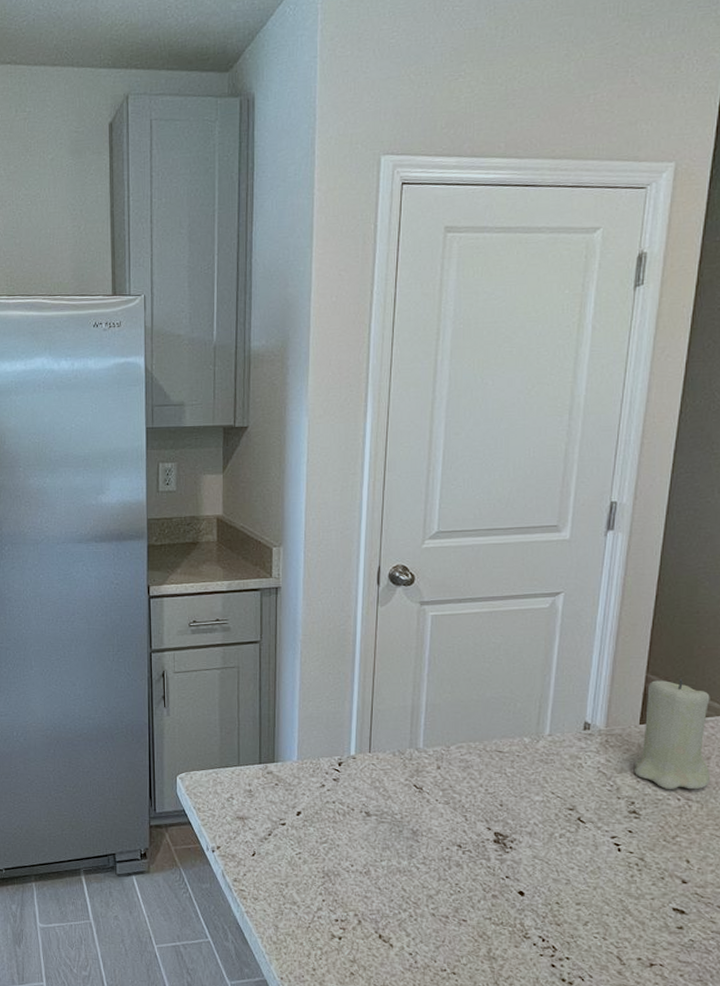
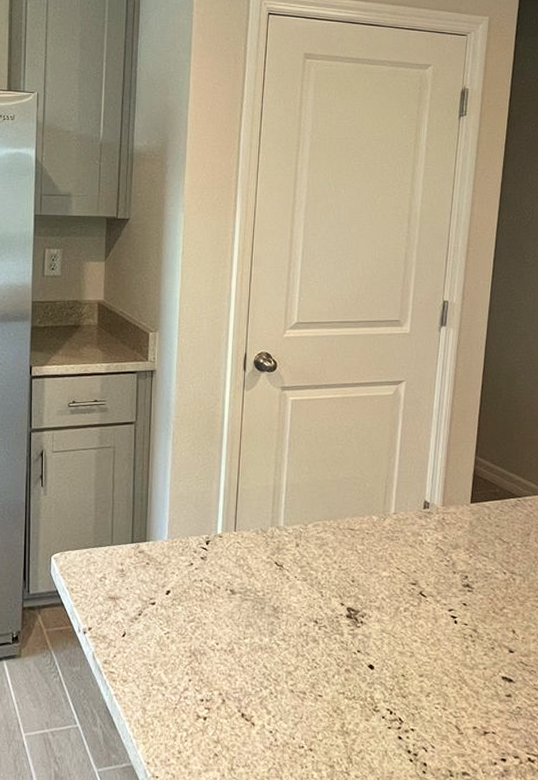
candle: present [635,678,710,790] -> none [467,461,530,564]

